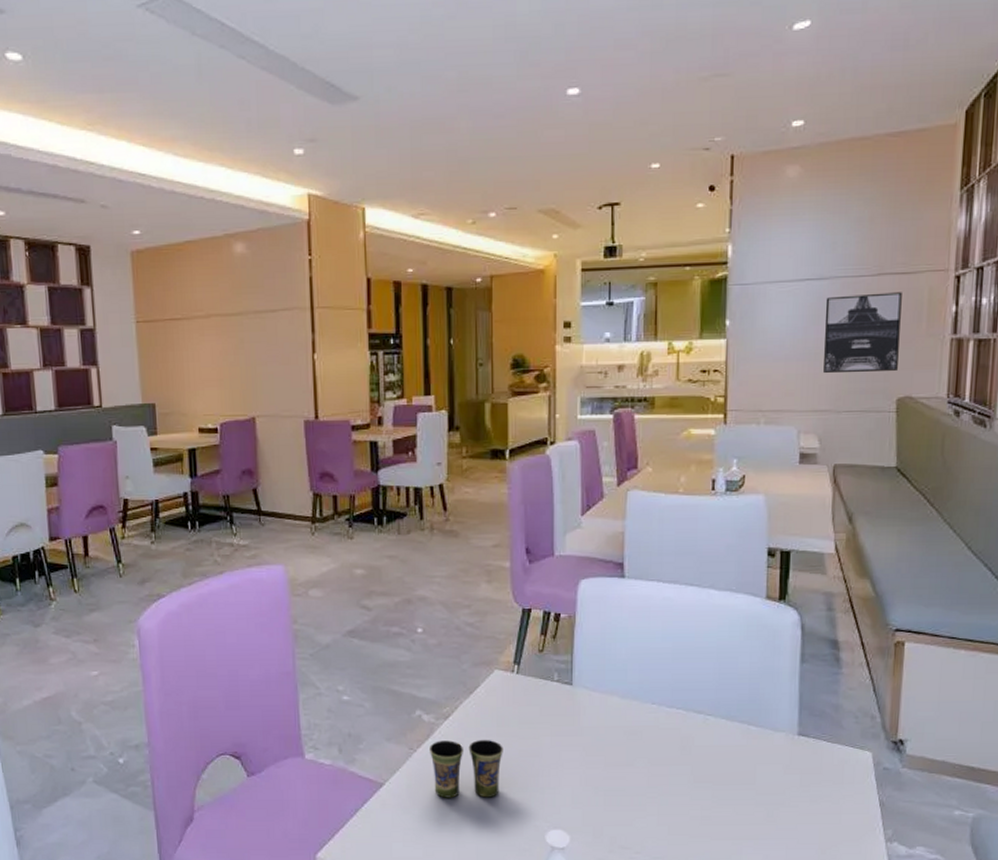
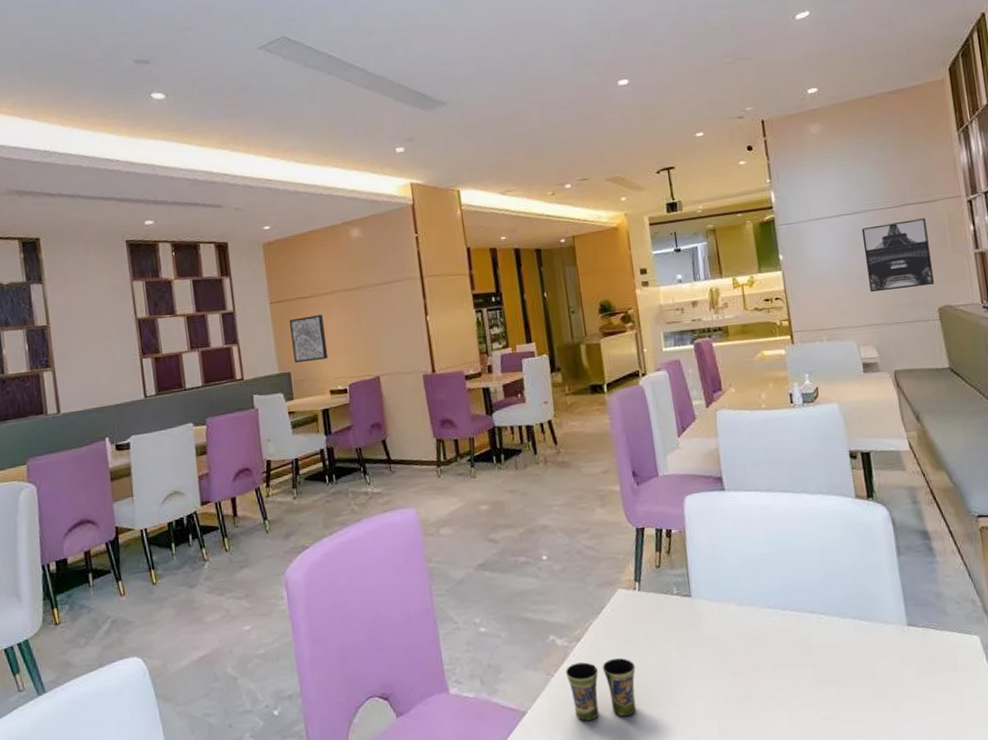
wall art: none [157,341,199,393] -> present [290,315,329,363]

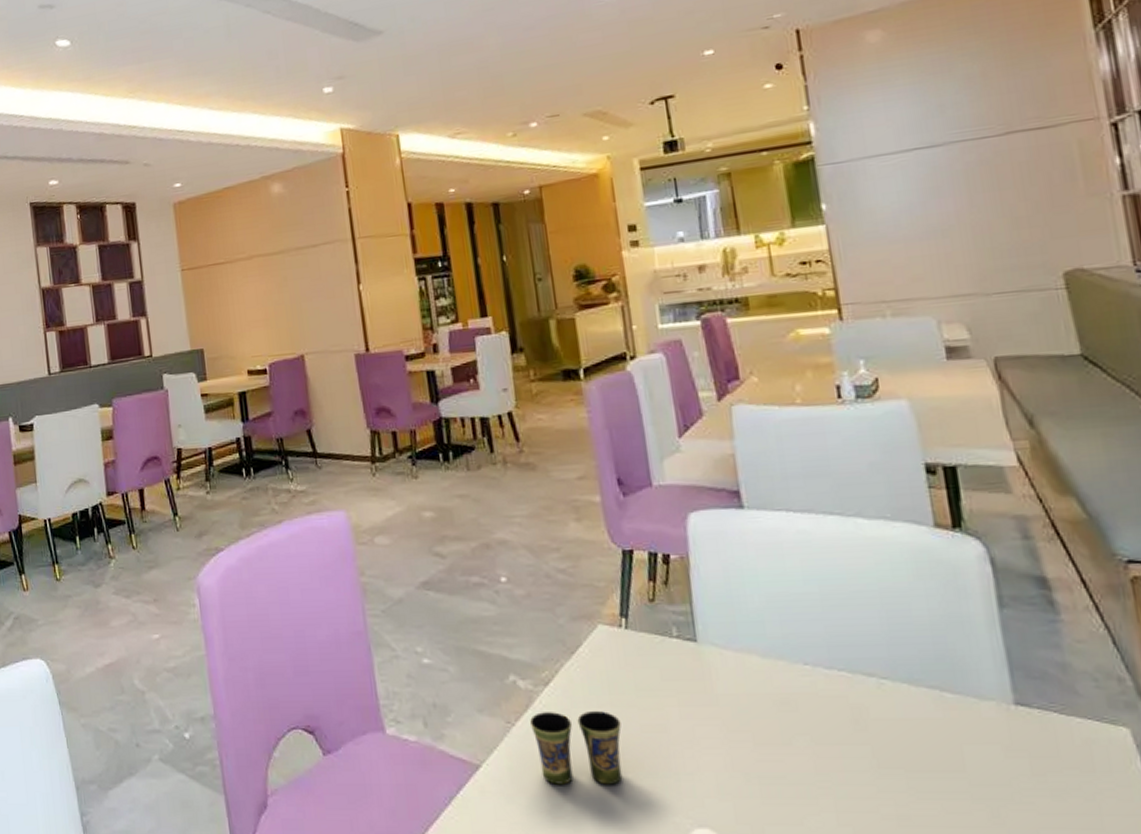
wall art: present [290,315,329,363] -> none [203,283,246,338]
wall art: present [861,218,934,293] -> none [943,149,1057,252]

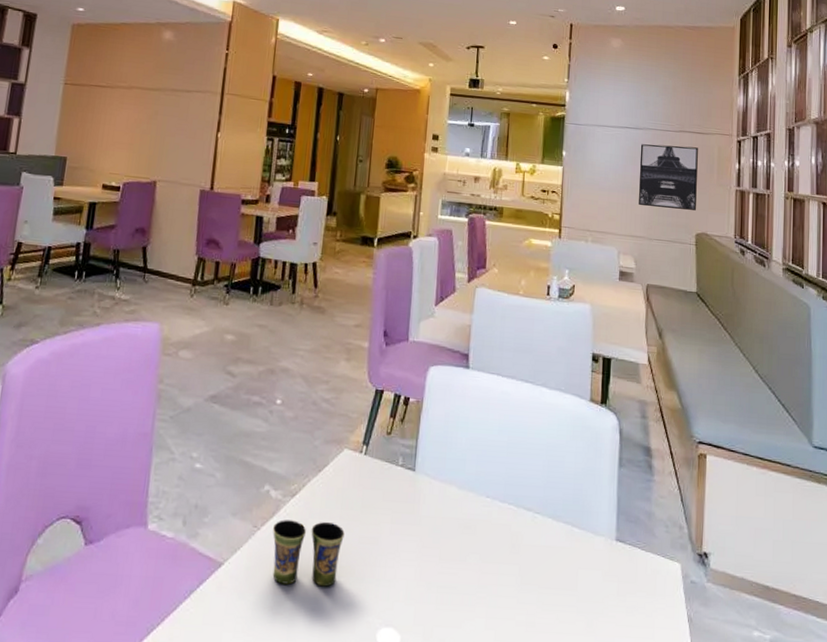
wall art: none [943,149,1057,252] -> present [639,144,698,210]

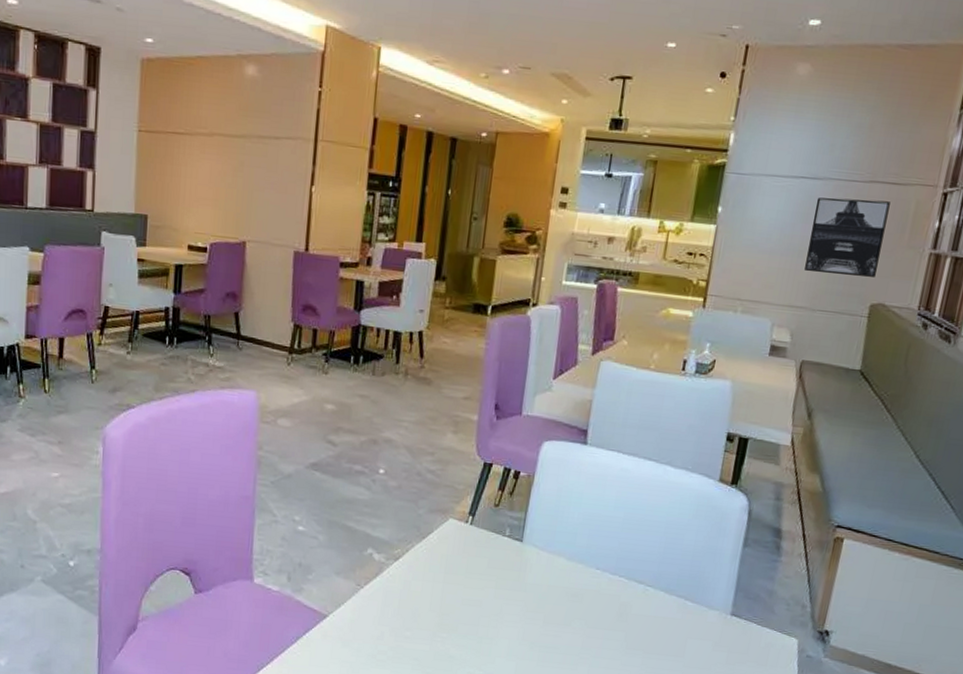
cup: present [272,520,345,587] -> none [375,580,448,641]

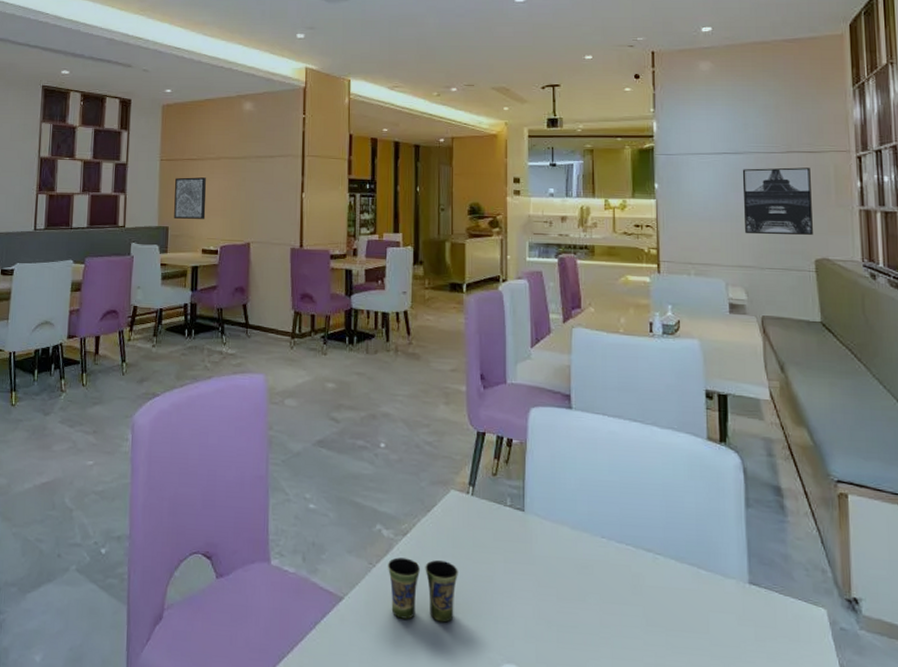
wall art: none [154,155,195,209] -> present [174,177,206,219]
cup: none [375,580,448,641] -> present [387,557,458,623]

